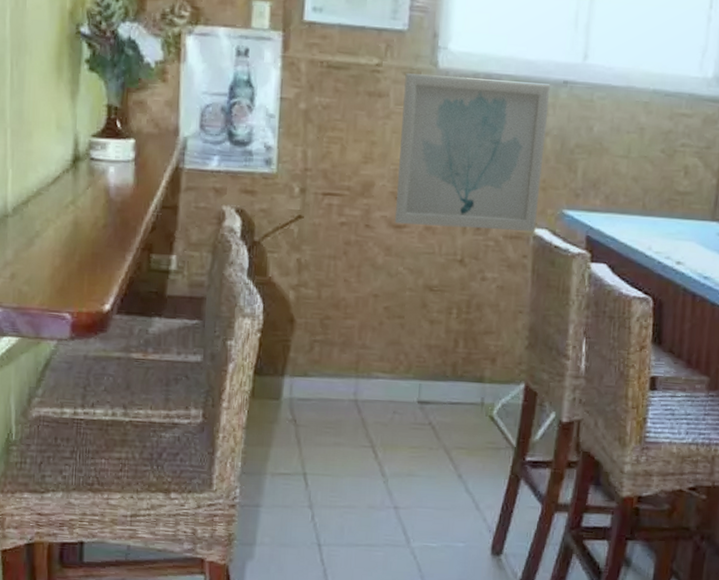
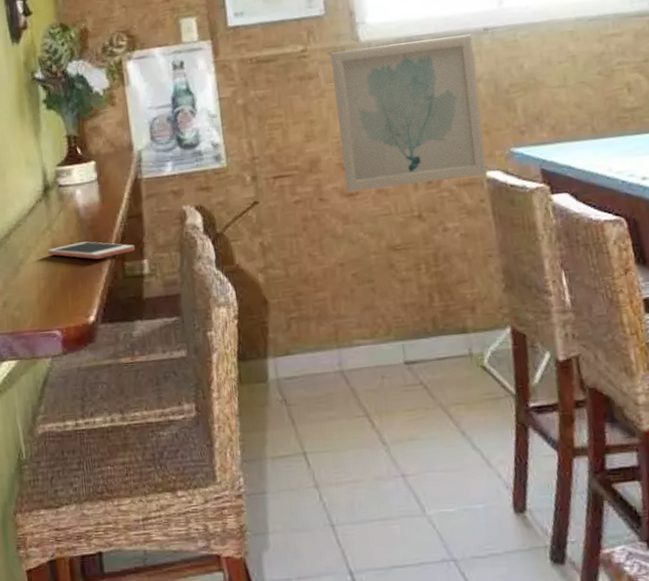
cell phone: none [68,224,164,247] -> present [48,241,135,260]

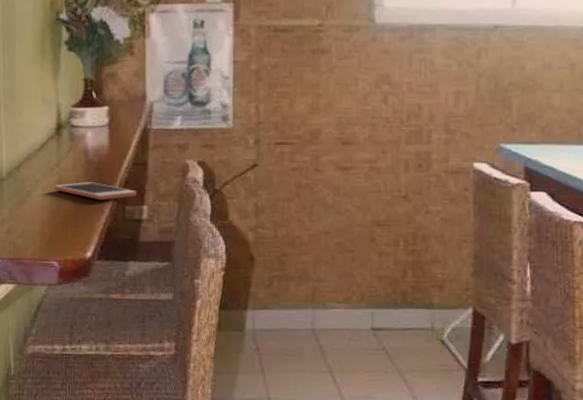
wall art: present [330,34,487,193] -> none [341,30,482,167]

